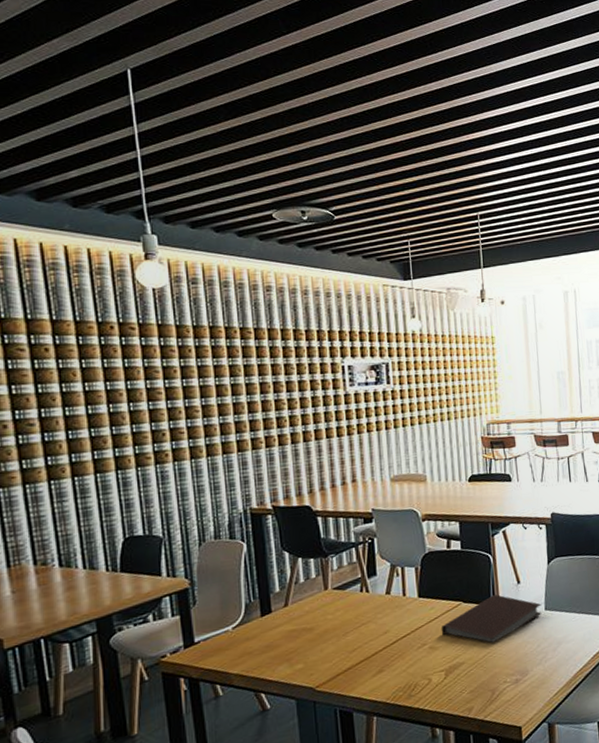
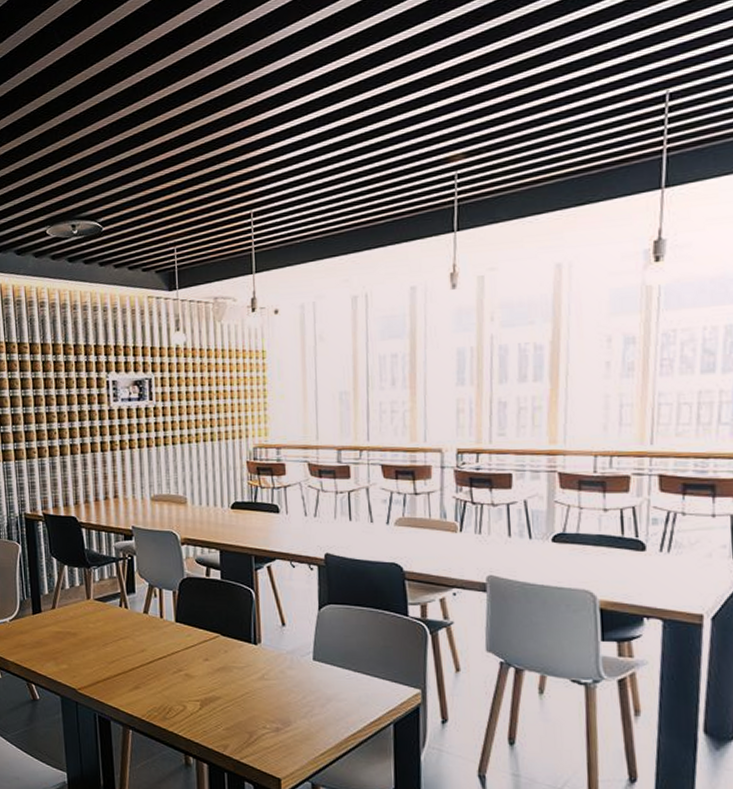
notebook: present [441,594,542,642] -> none [197,633,309,683]

